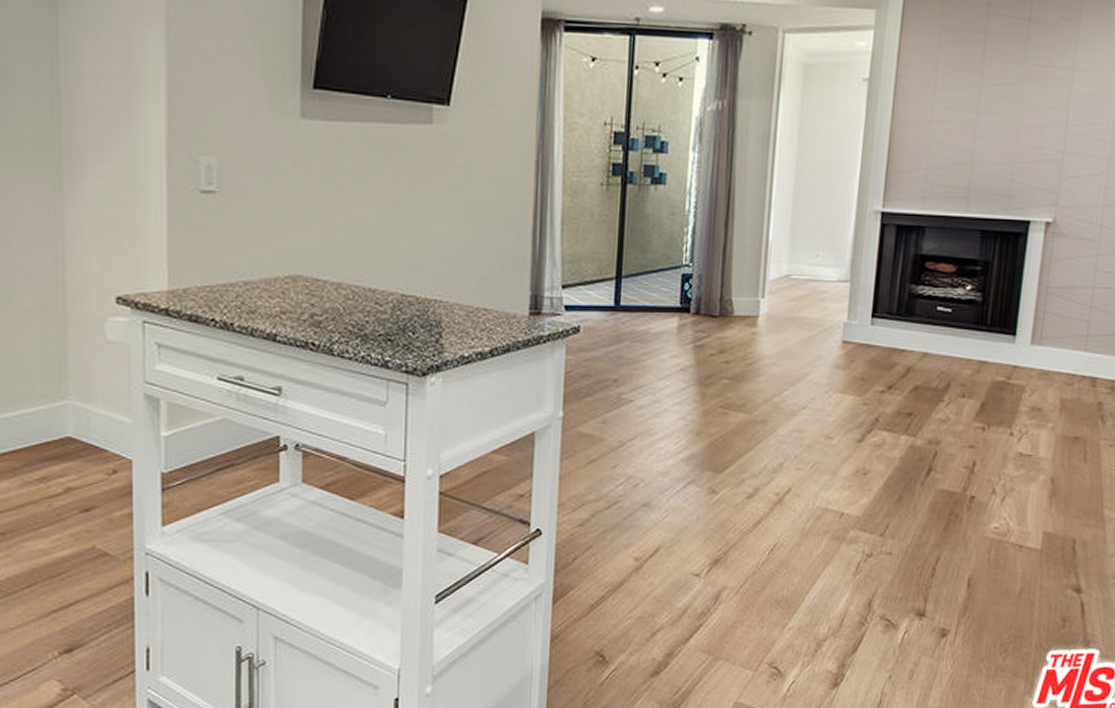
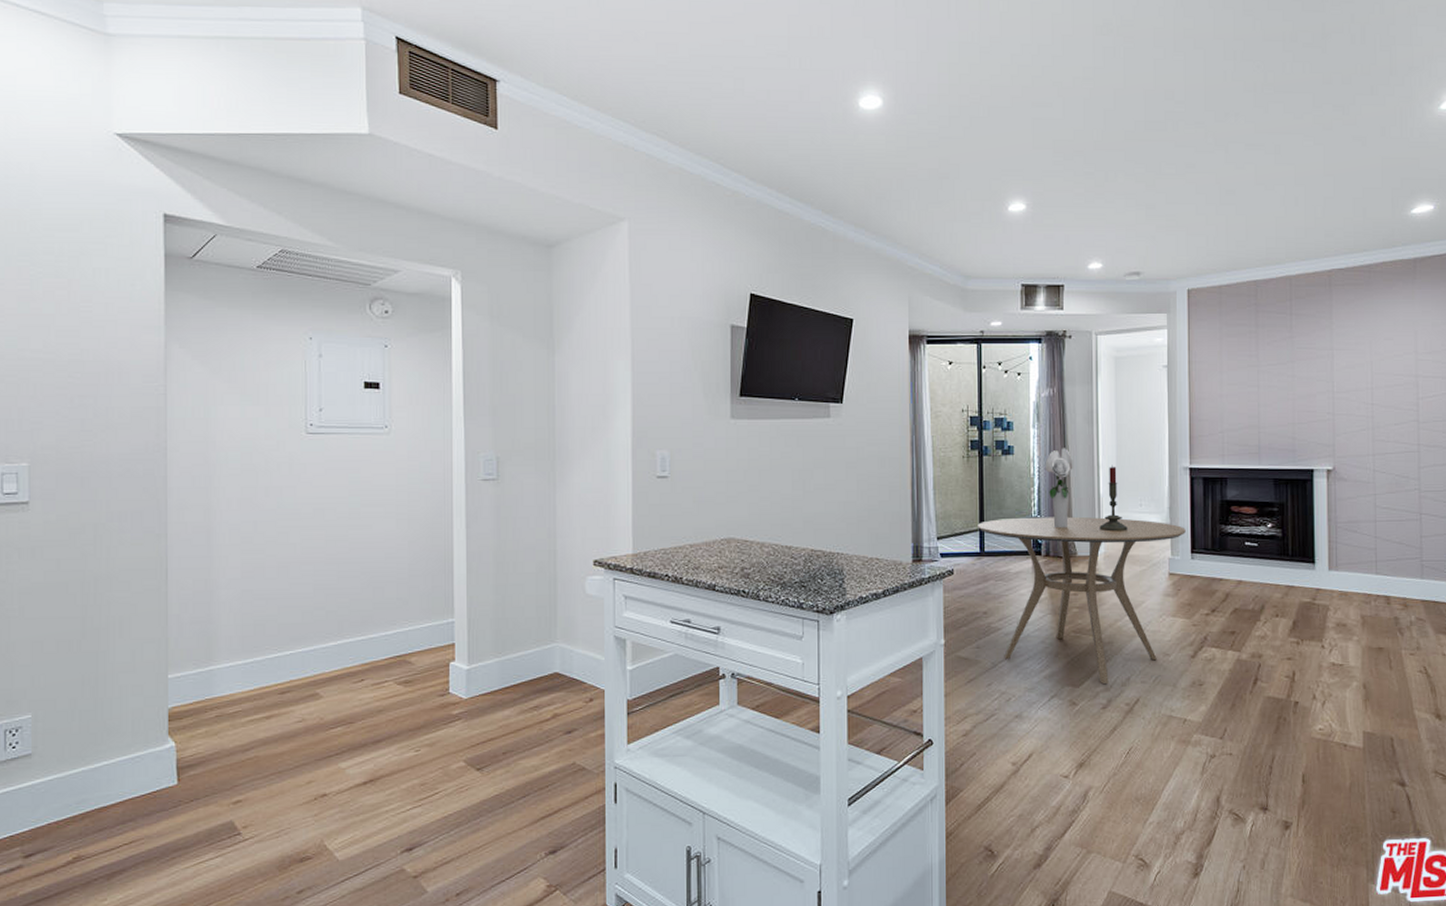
dining table: none [614,264,868,469] -> present [978,516,1186,684]
bouquet: none [703,179,740,281] -> present [1045,448,1073,529]
candle: none [764,203,798,288] -> present [1099,464,1128,532]

